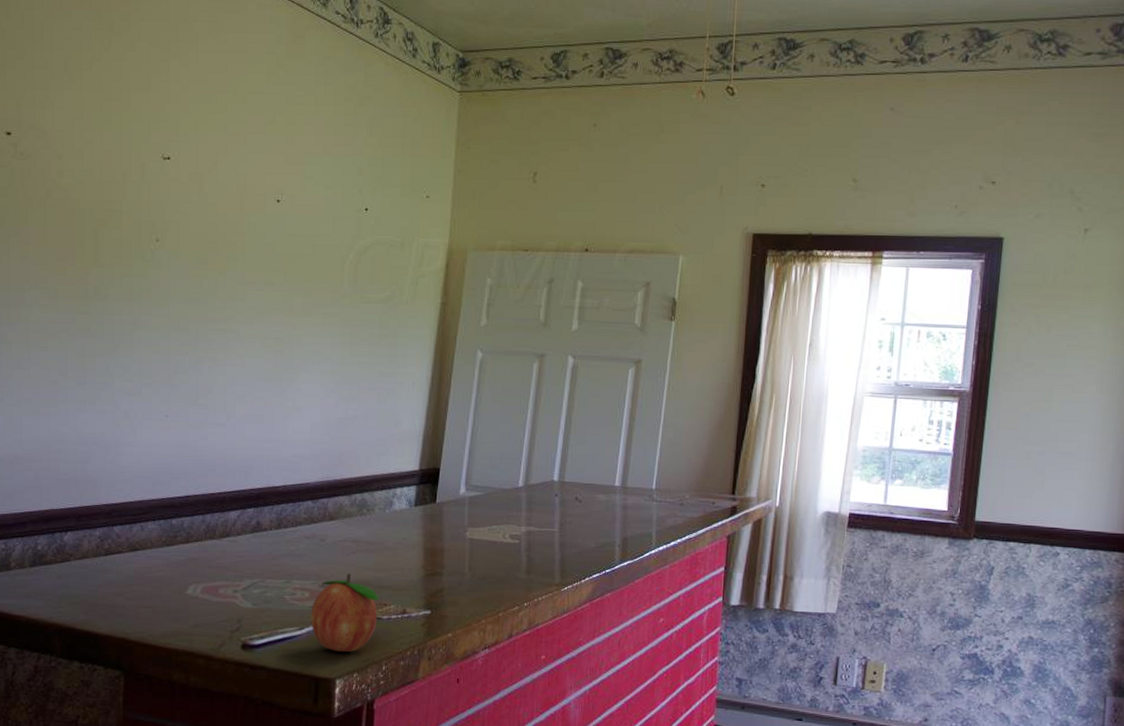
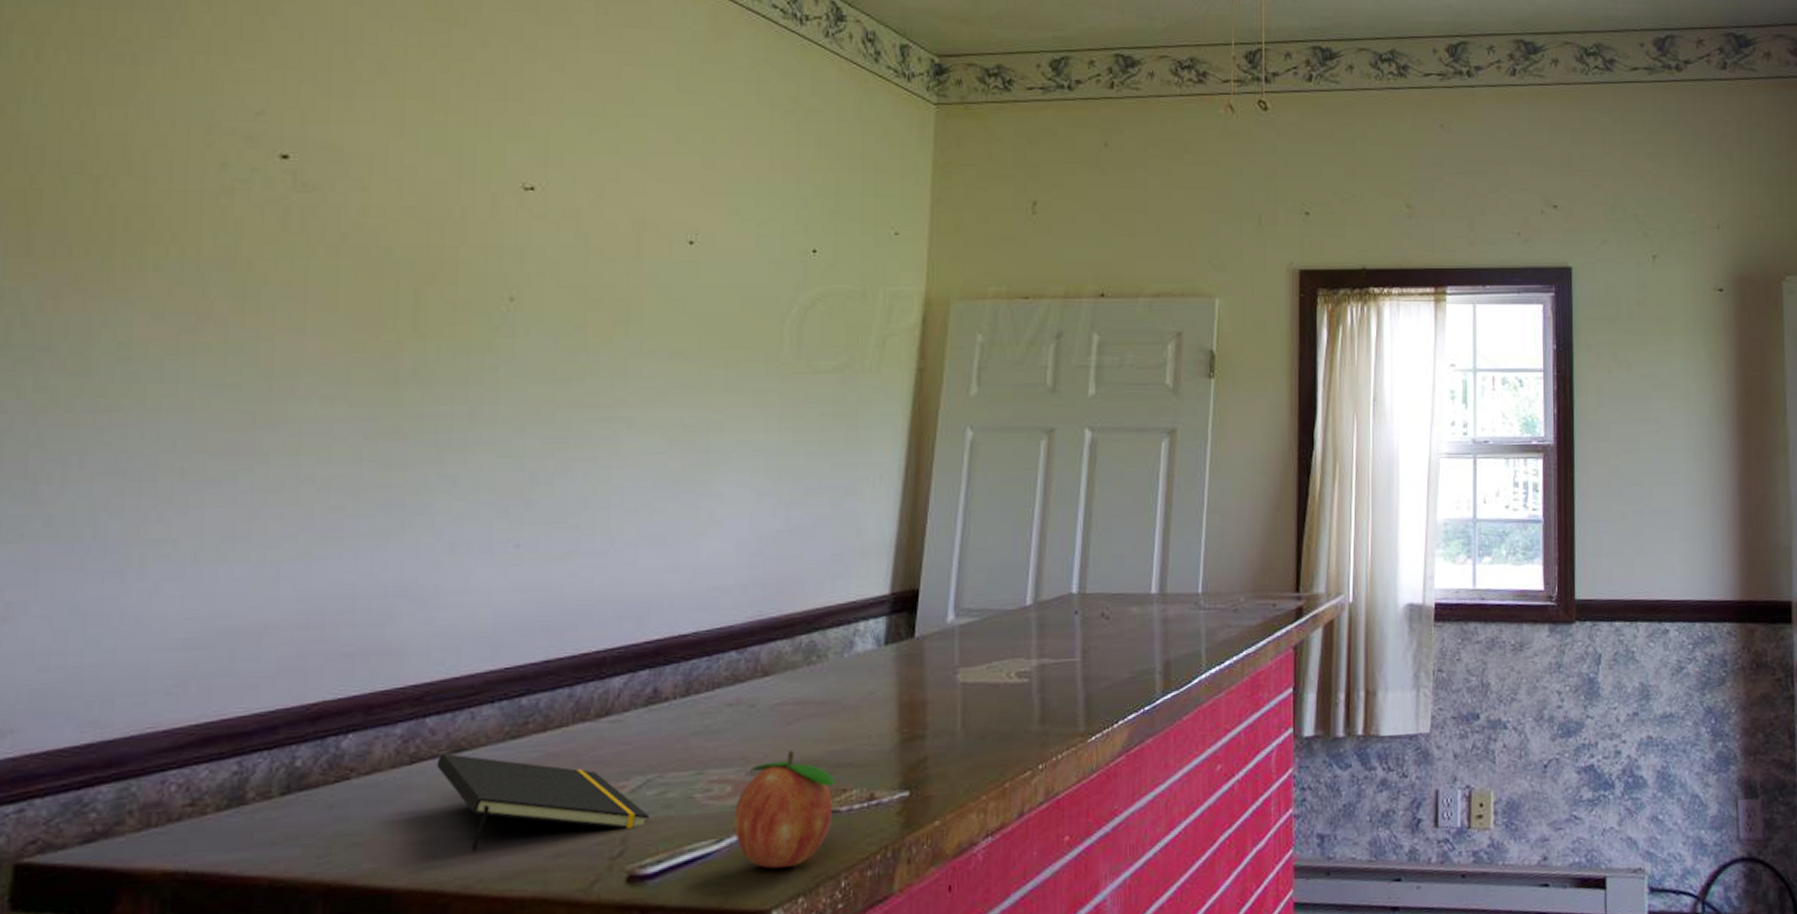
notepad: none [121,550,255,616] -> present [436,753,649,852]

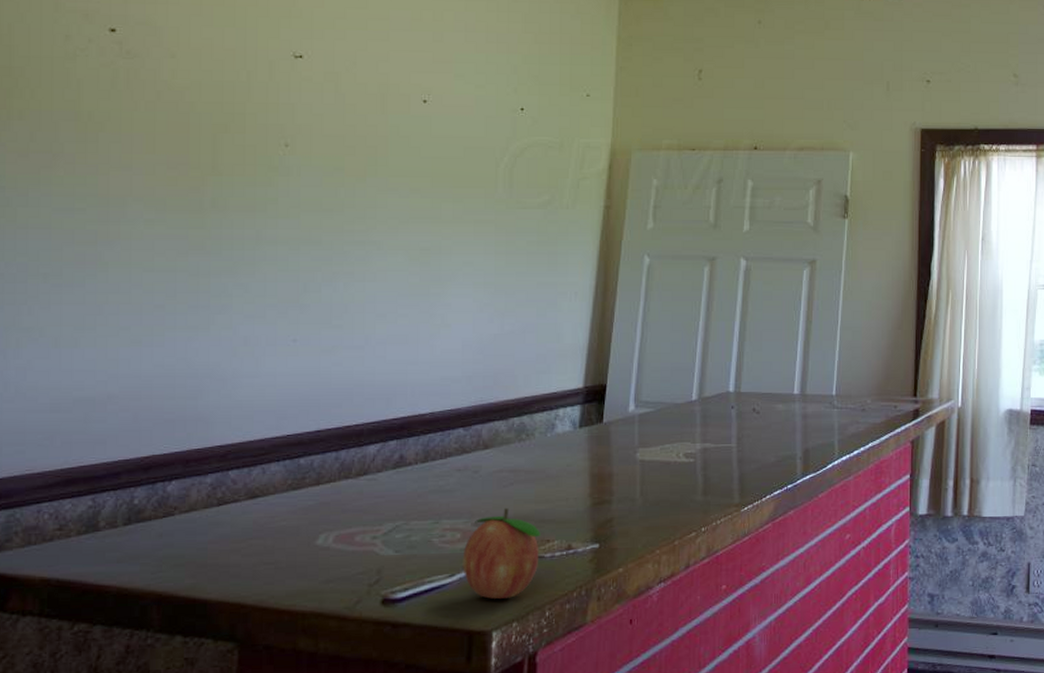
notepad: present [436,753,649,852] -> none [237,498,398,575]

